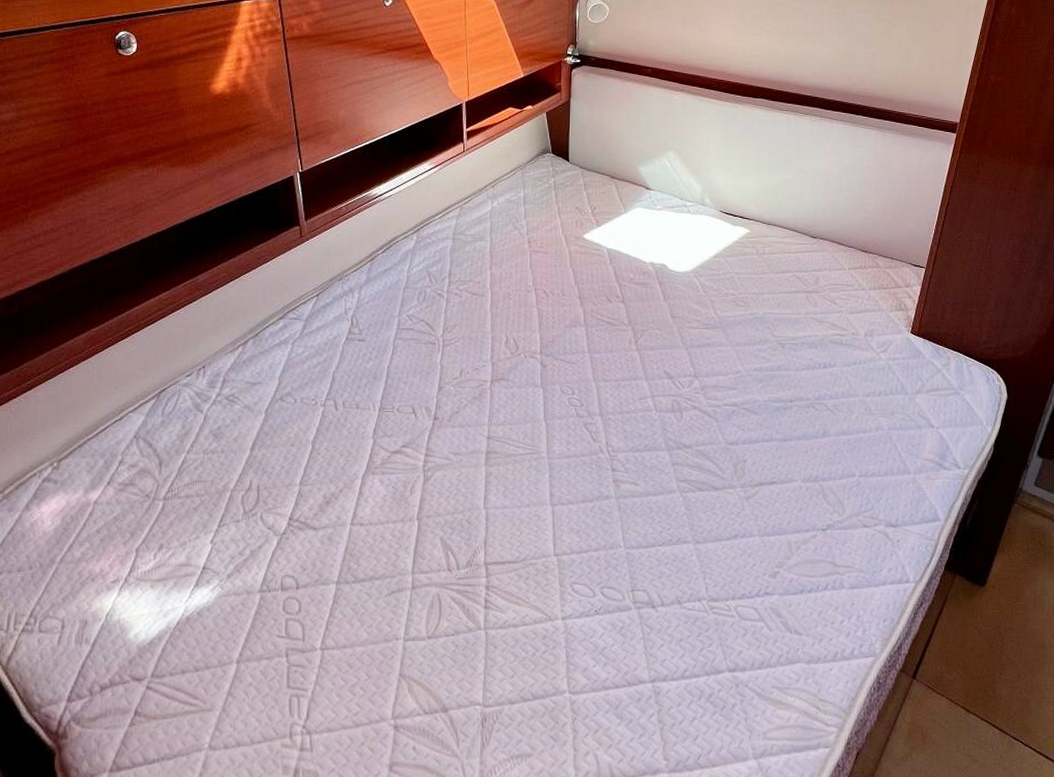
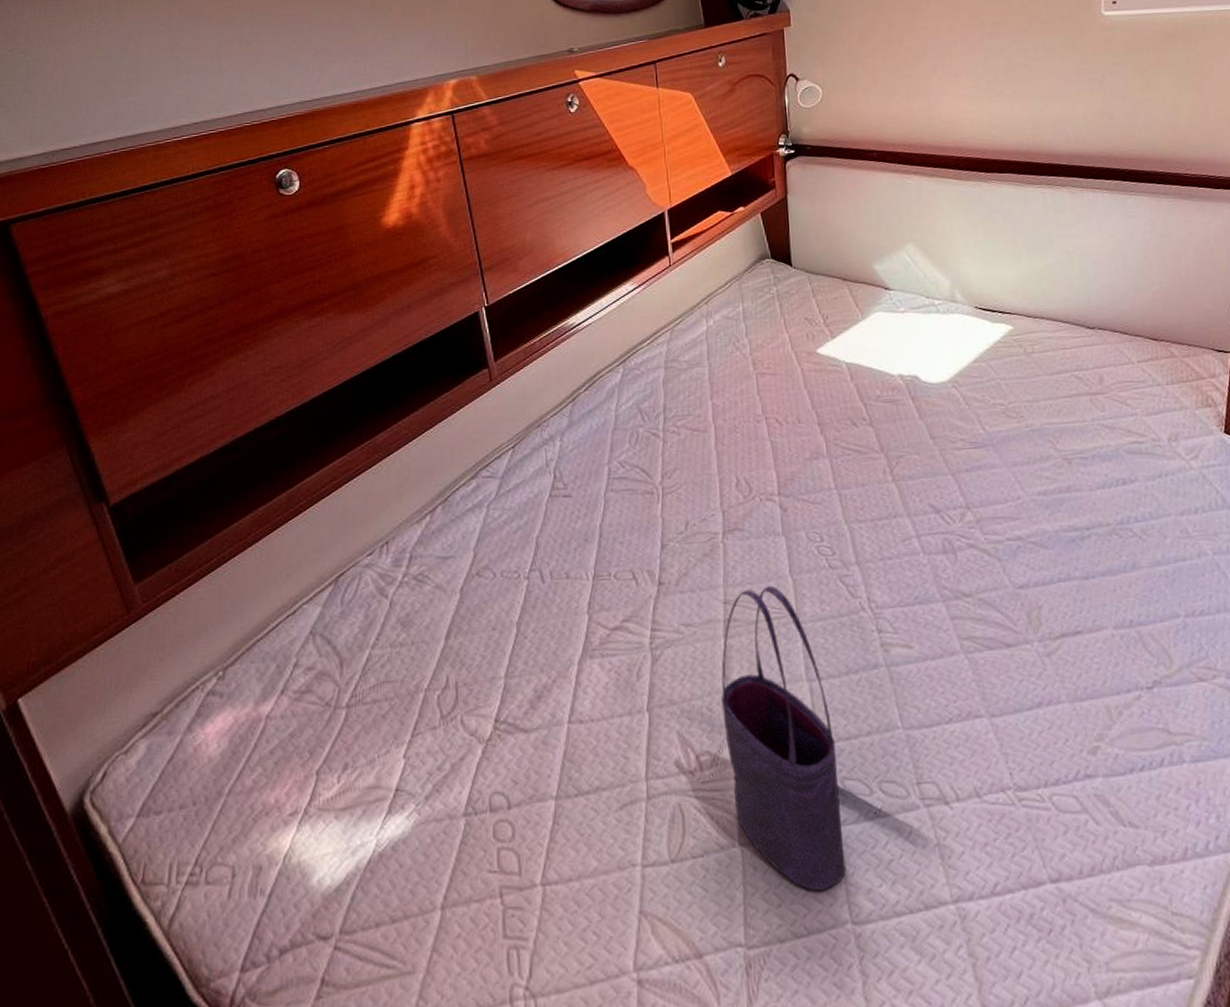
tote bag: none [479,427,569,667] -> present [721,585,846,891]

